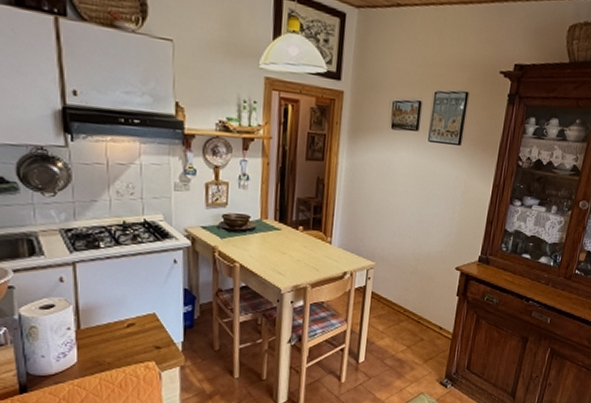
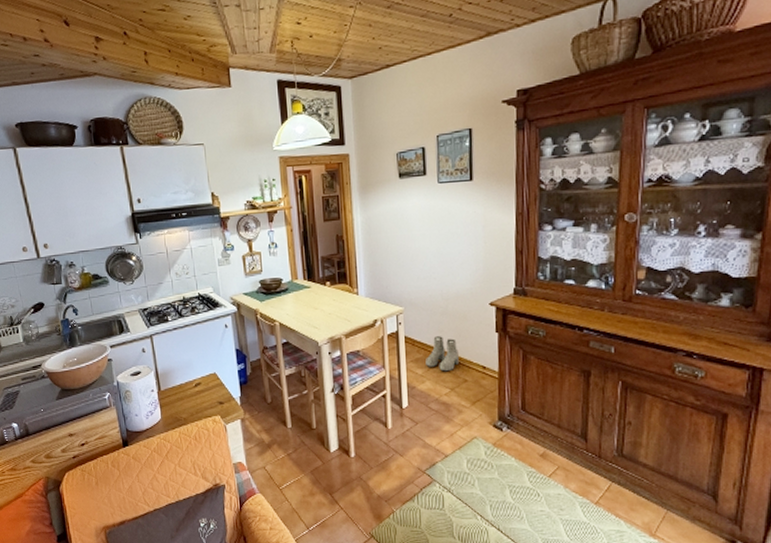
boots: none [388,294,420,330] -> present [426,336,459,372]

